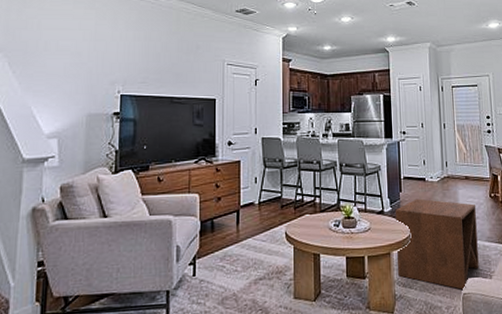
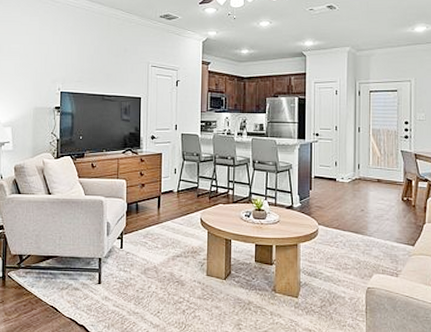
side table: present [396,198,479,290] -> none [303,197,386,284]

